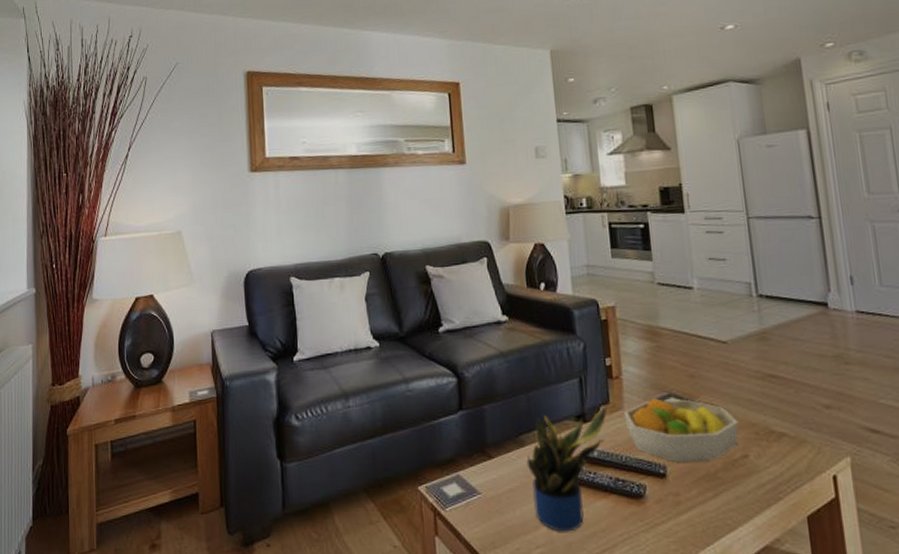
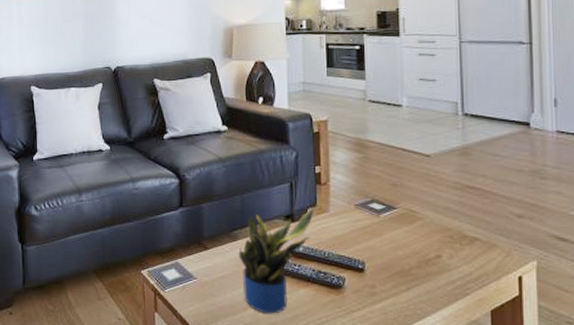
fruit bowl: present [624,397,739,463] -> none [329,202,435,260]

